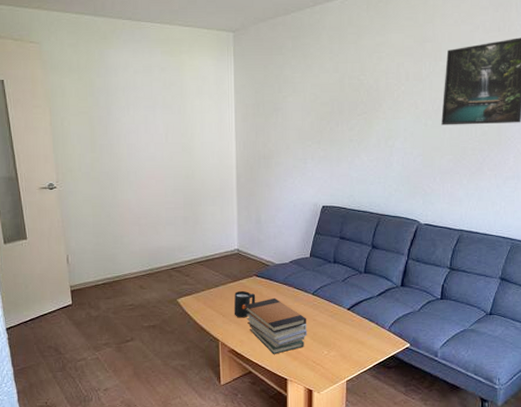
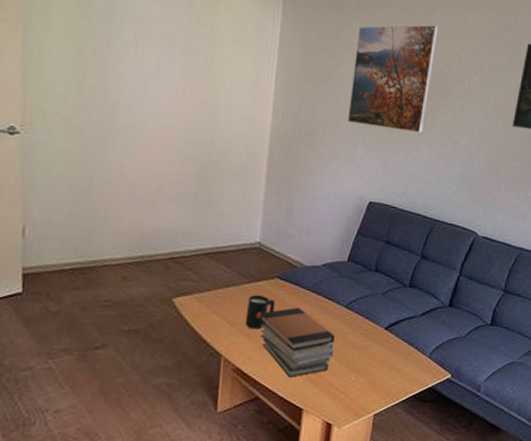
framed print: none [296,50,365,144] -> present [347,24,439,134]

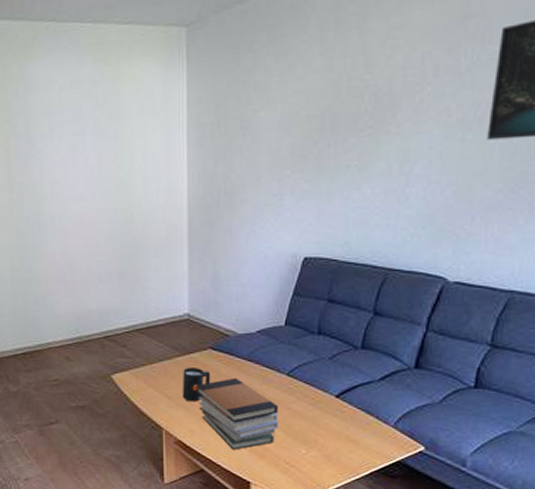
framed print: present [347,24,439,134] -> none [270,37,374,173]

